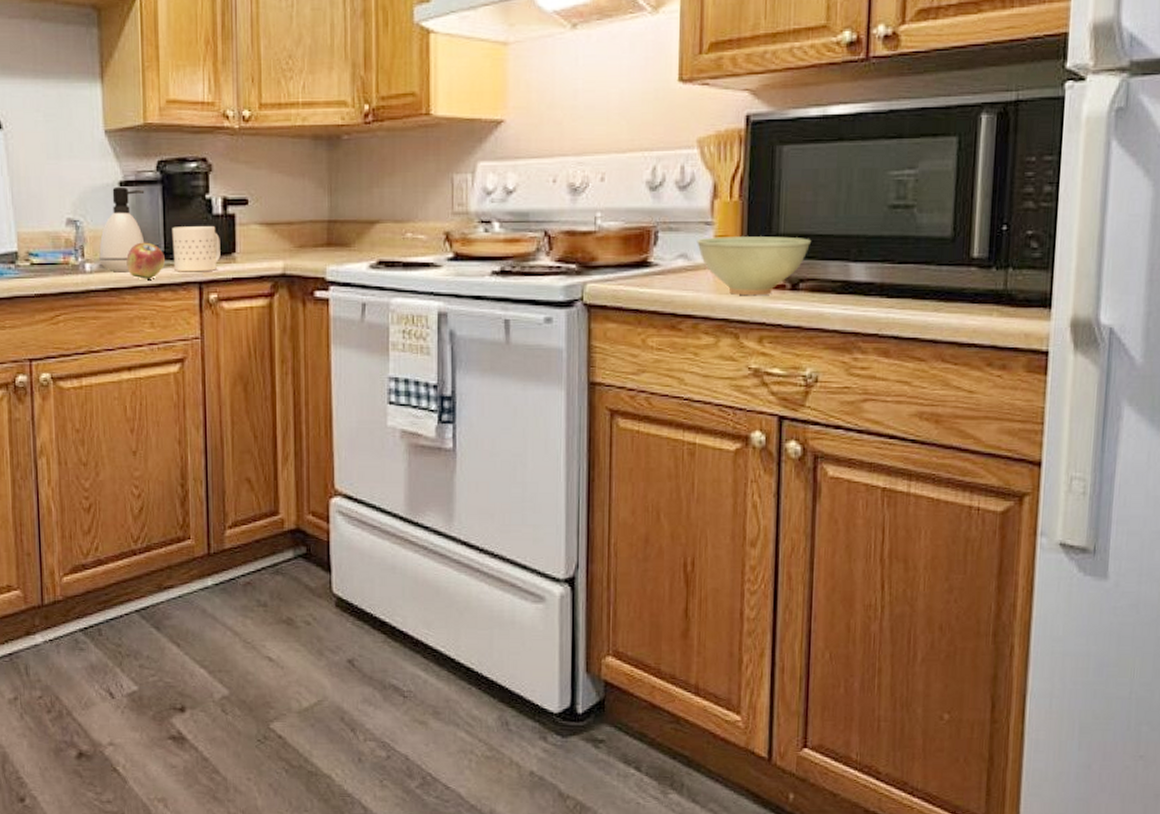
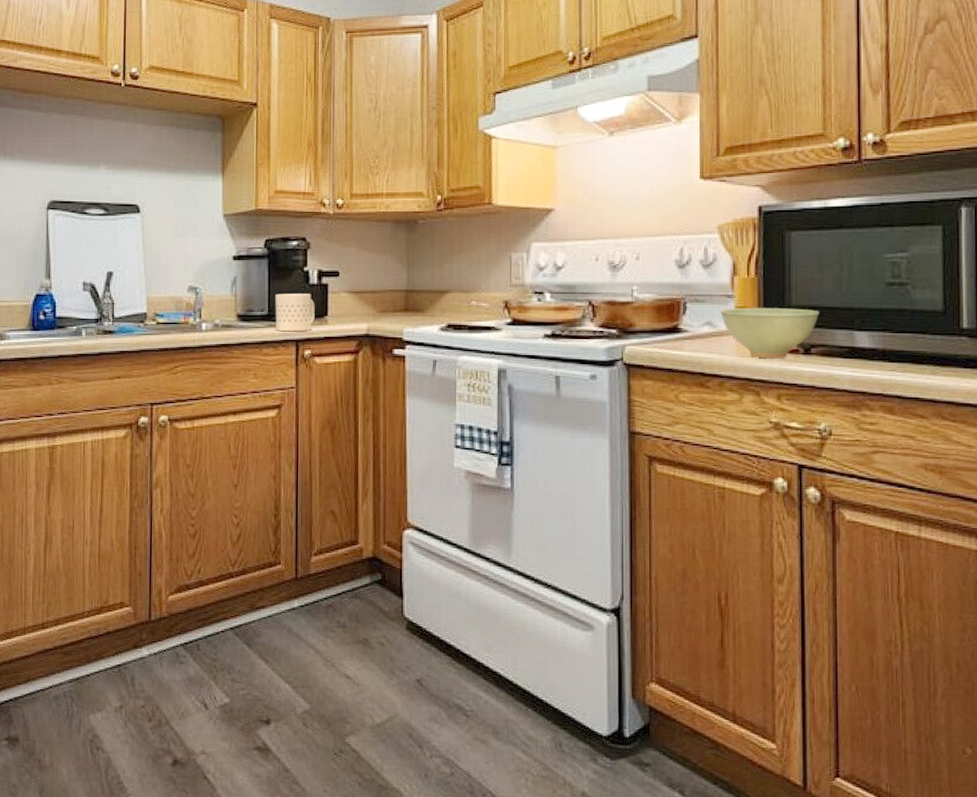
soap dispenser: present [99,186,145,273] -> none [214,260,254,331]
fruit: present [126,242,165,279] -> none [236,306,268,337]

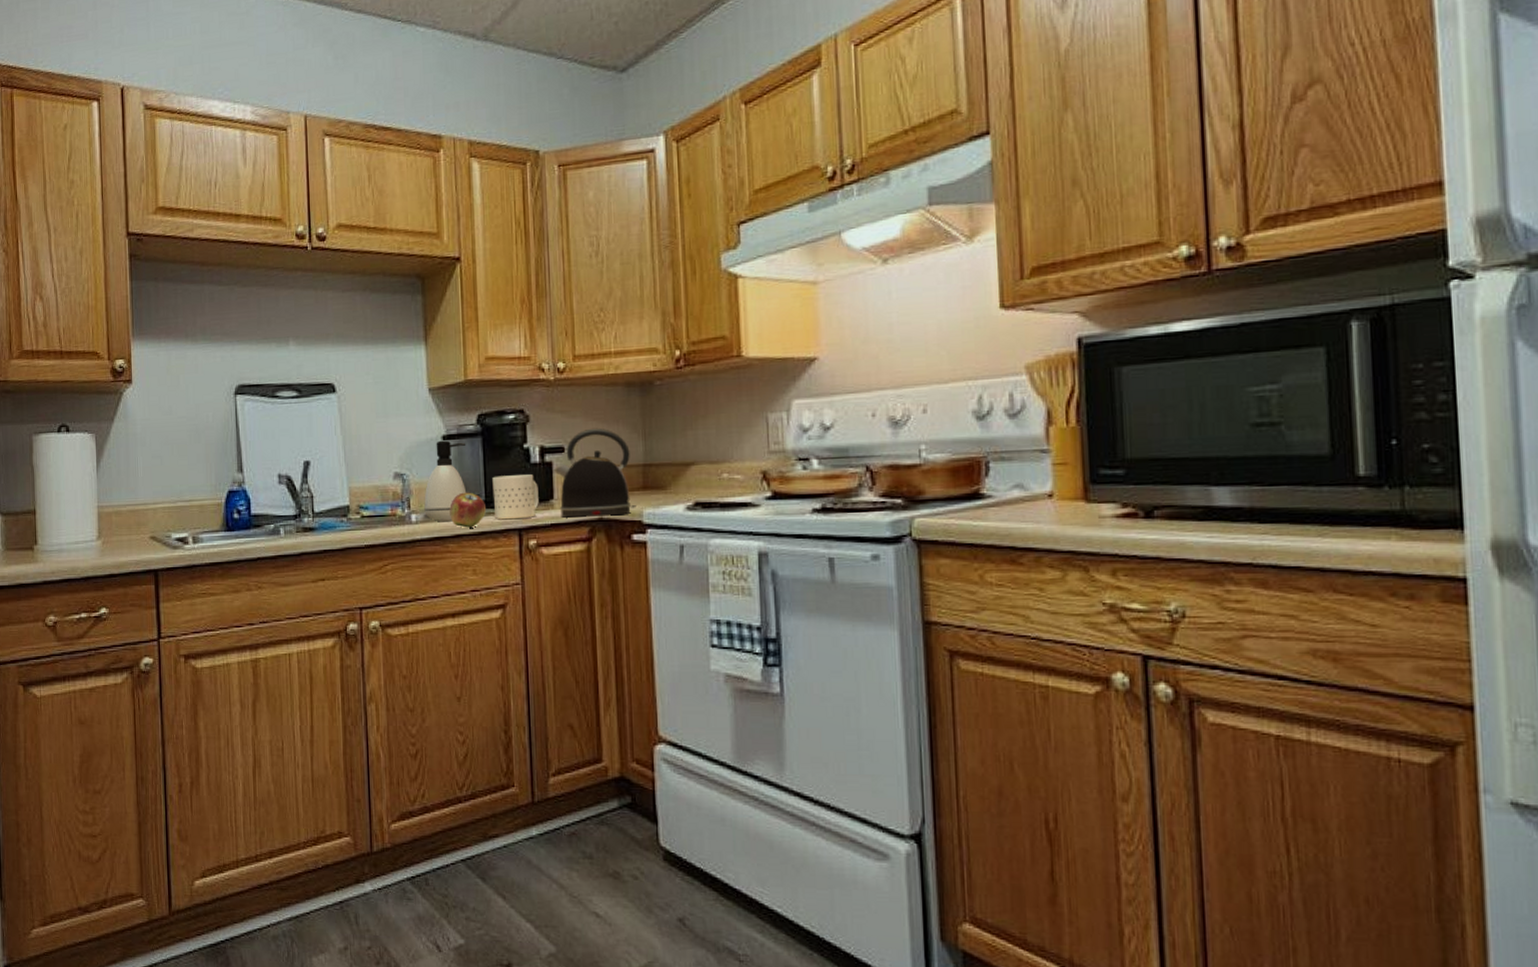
soap dispenser: none [214,260,254,331] -> present [424,440,467,522]
fruit: none [236,306,268,337] -> present [449,492,486,528]
kettle: none [329,257,398,334] -> present [554,428,636,518]
bowl: present [720,308,820,358] -> none [1033,461,1164,525]

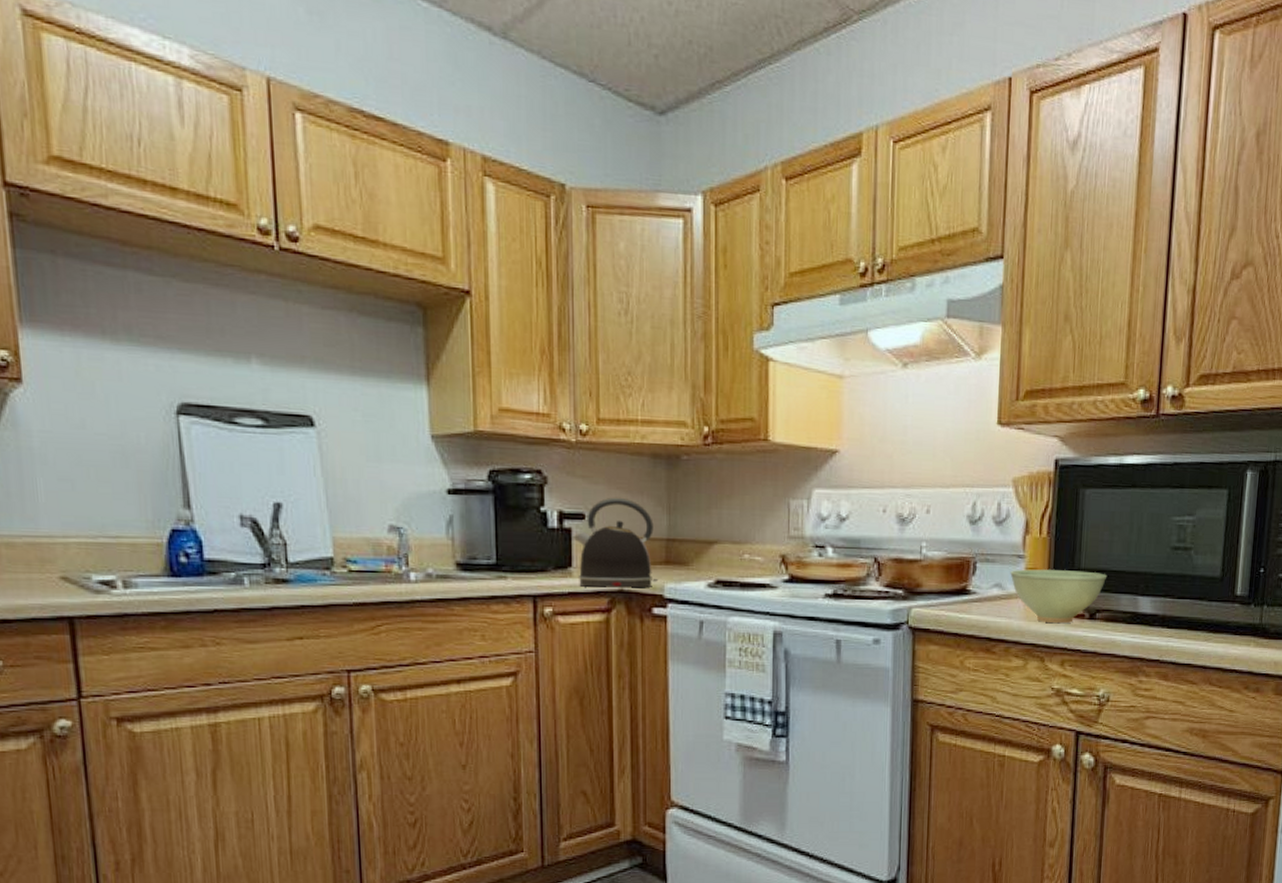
soap dispenser: present [424,440,467,522] -> none [425,494,475,583]
fruit: present [449,492,486,528] -> none [455,553,497,591]
mug: present [492,474,539,520] -> none [504,538,556,585]
bowl: none [1033,461,1164,525] -> present [1010,569,1107,623]

